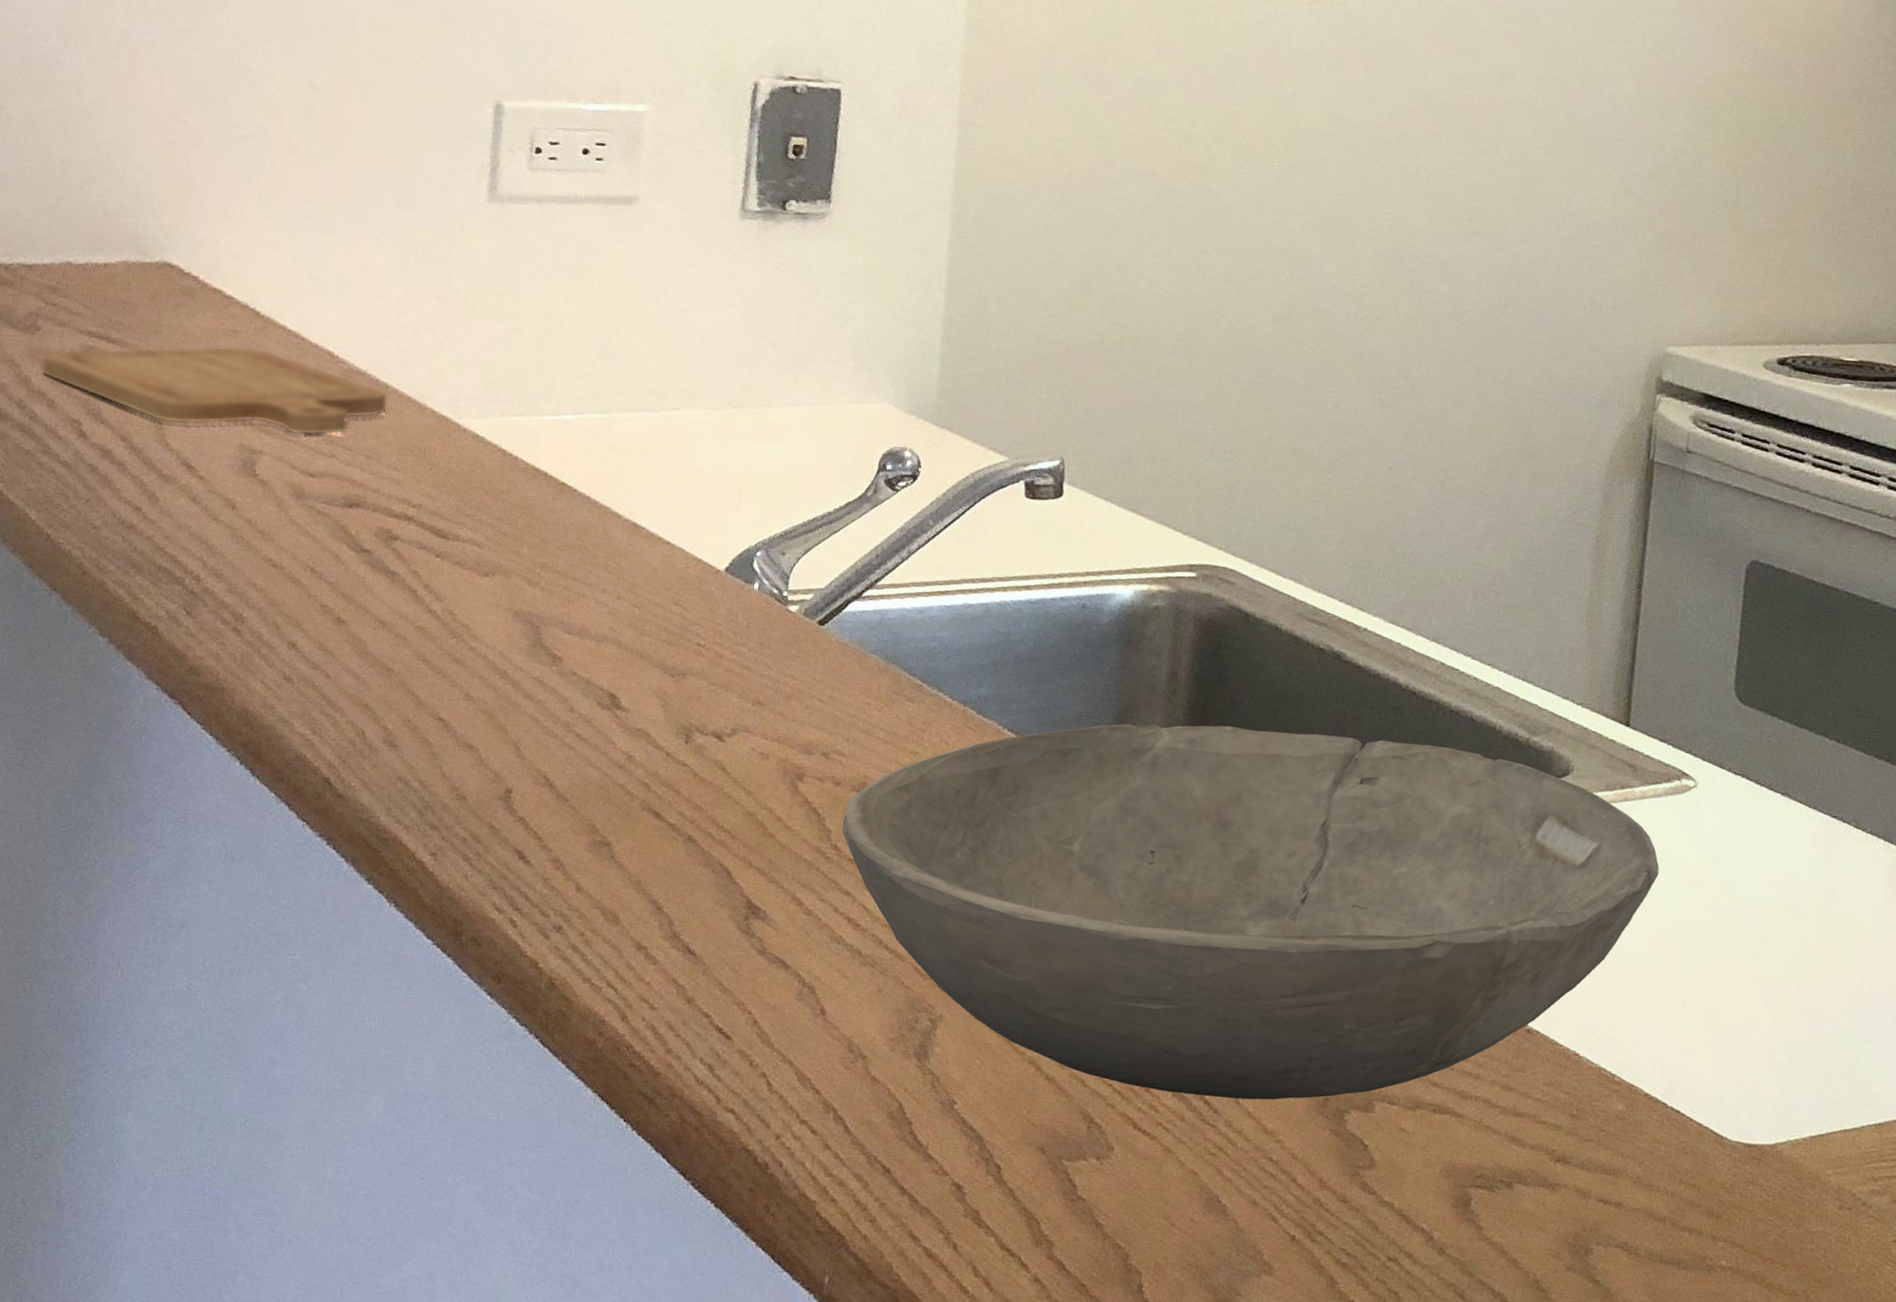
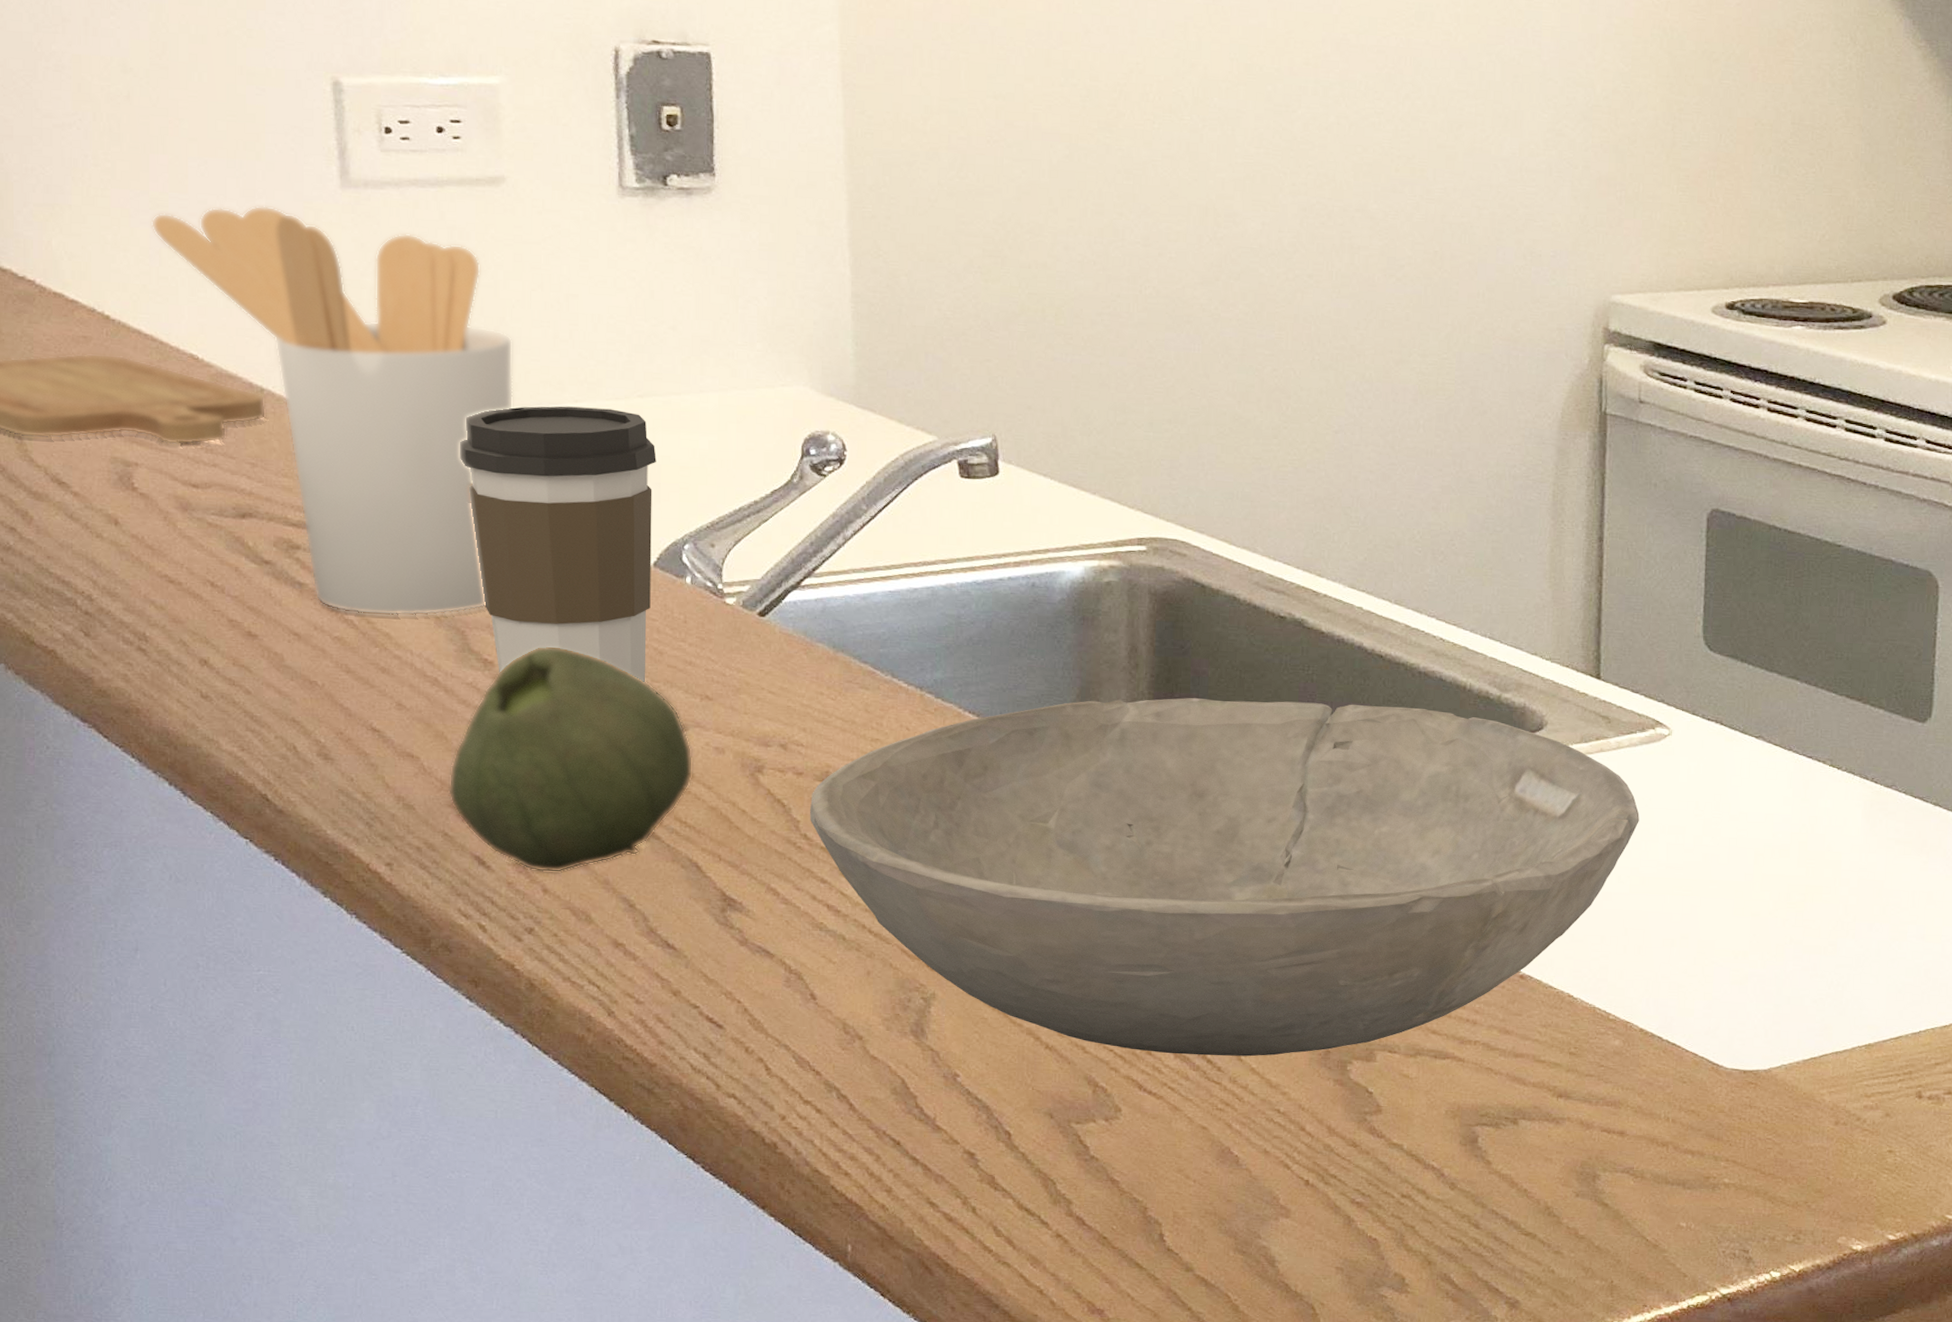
utensil holder: none [311,215,624,610] -> present [150,205,514,616]
fruit: none [500,645,738,872] -> present [447,647,693,873]
coffee cup: none [559,412,742,685] -> present [460,406,657,682]

